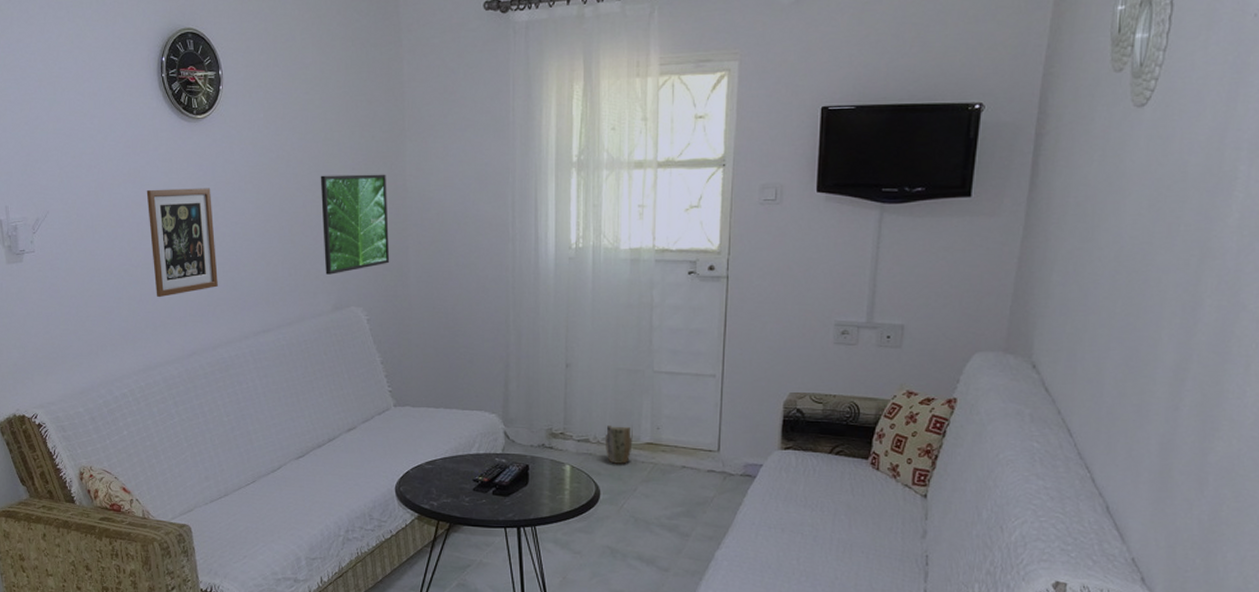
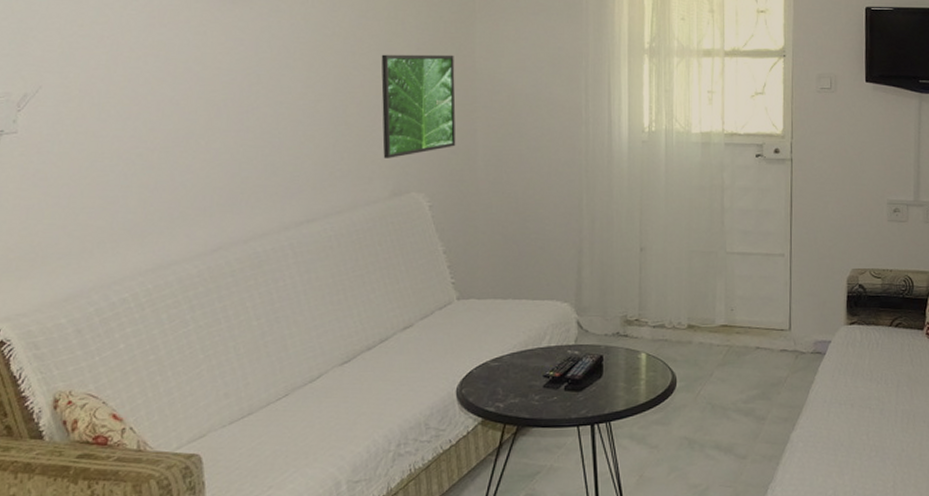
picture frame: present [146,188,218,298] -> none [172,64,255,185]
plant pot: present [604,424,633,464] -> none [680,308,708,349]

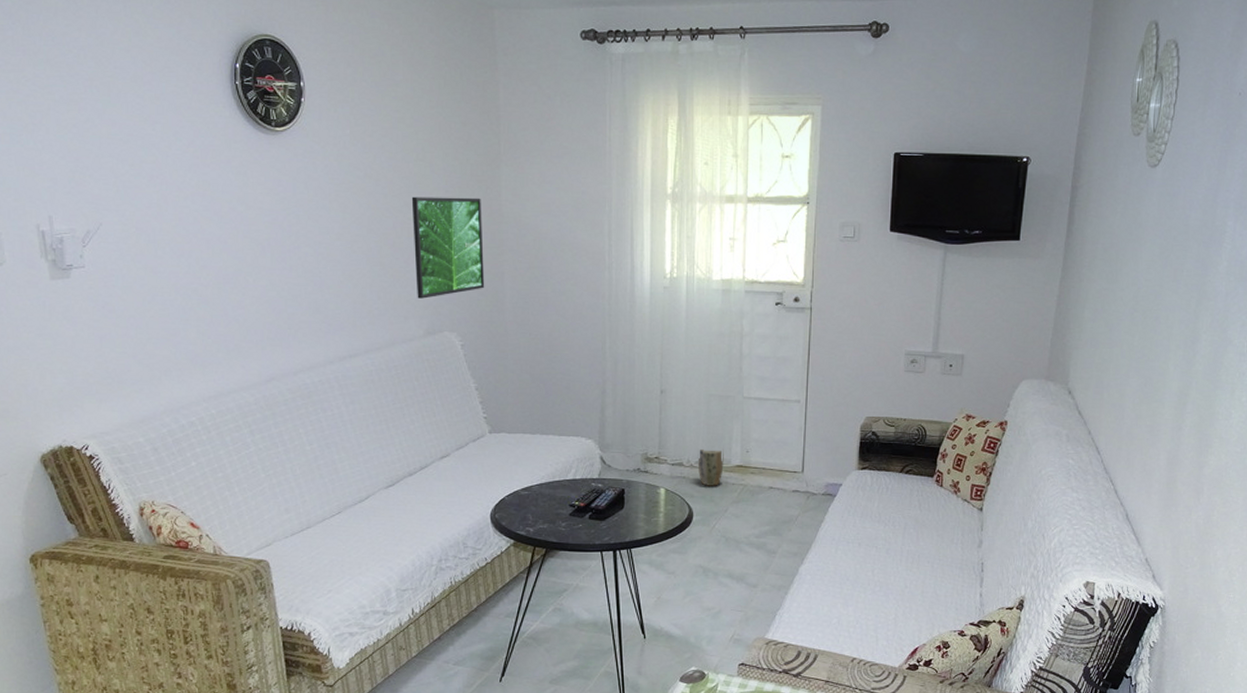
plant pot: none [680,308,708,349] -> present [697,448,724,486]

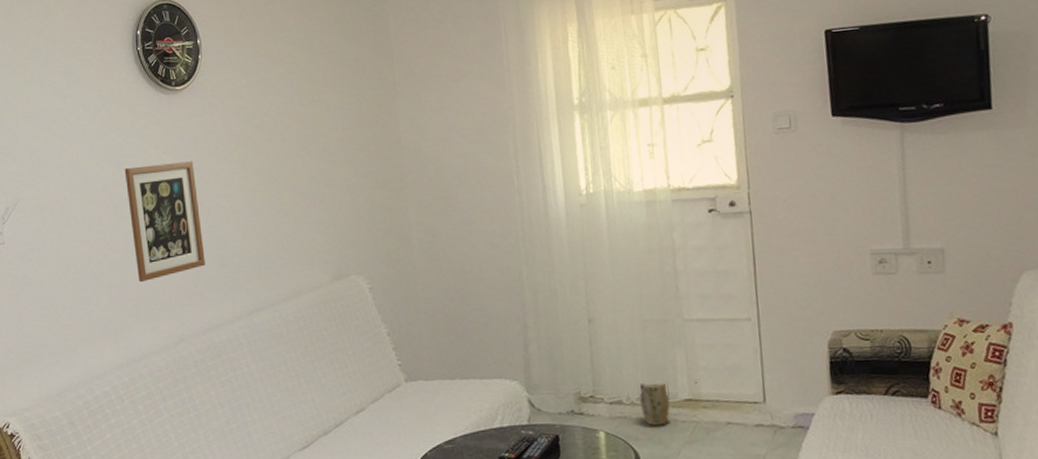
picture frame: none [218,204,299,320] -> present [124,161,205,283]
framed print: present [411,196,485,299] -> none [309,132,390,243]

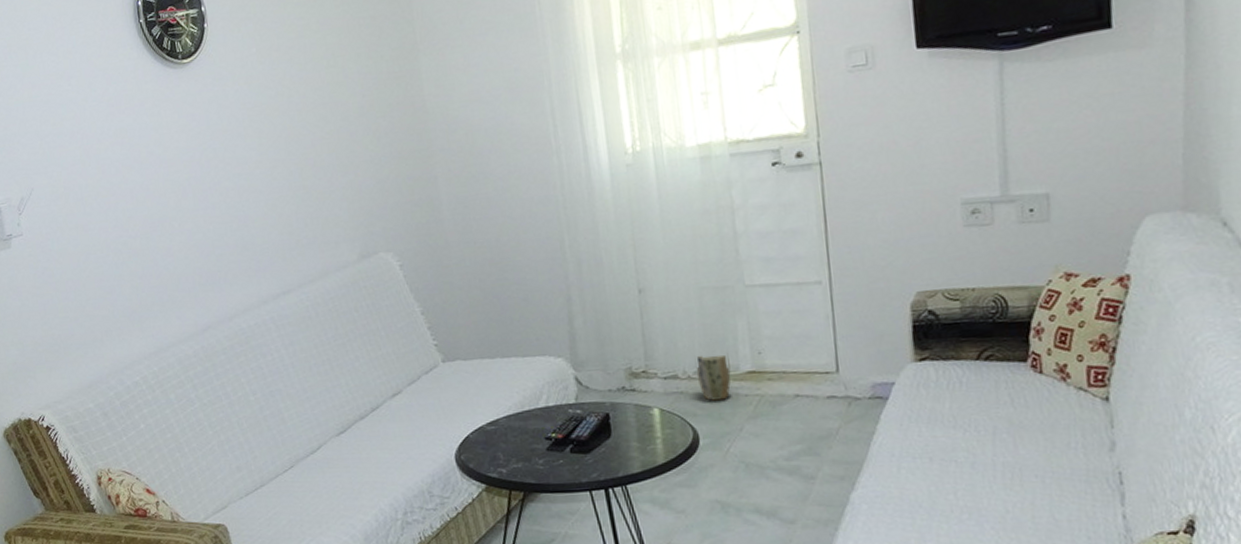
picture frame: present [124,161,205,283] -> none [136,139,227,270]

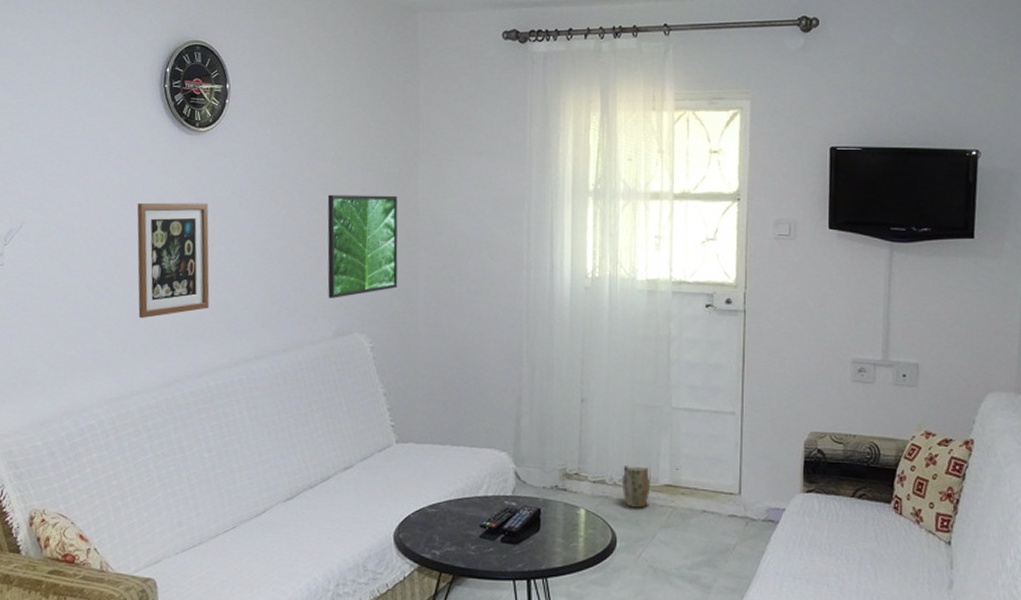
picture frame: none [136,139,227,270] -> present [137,202,210,319]
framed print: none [327,96,418,220] -> present [327,194,398,298]

